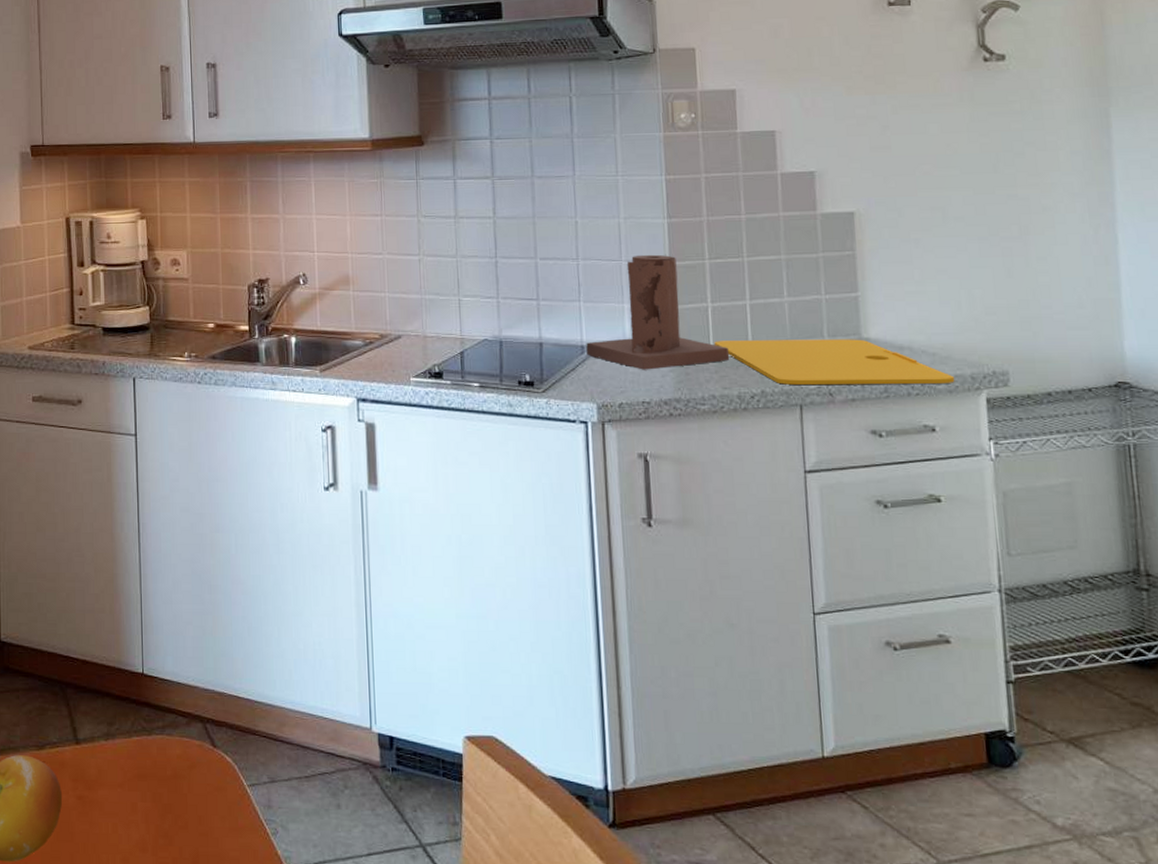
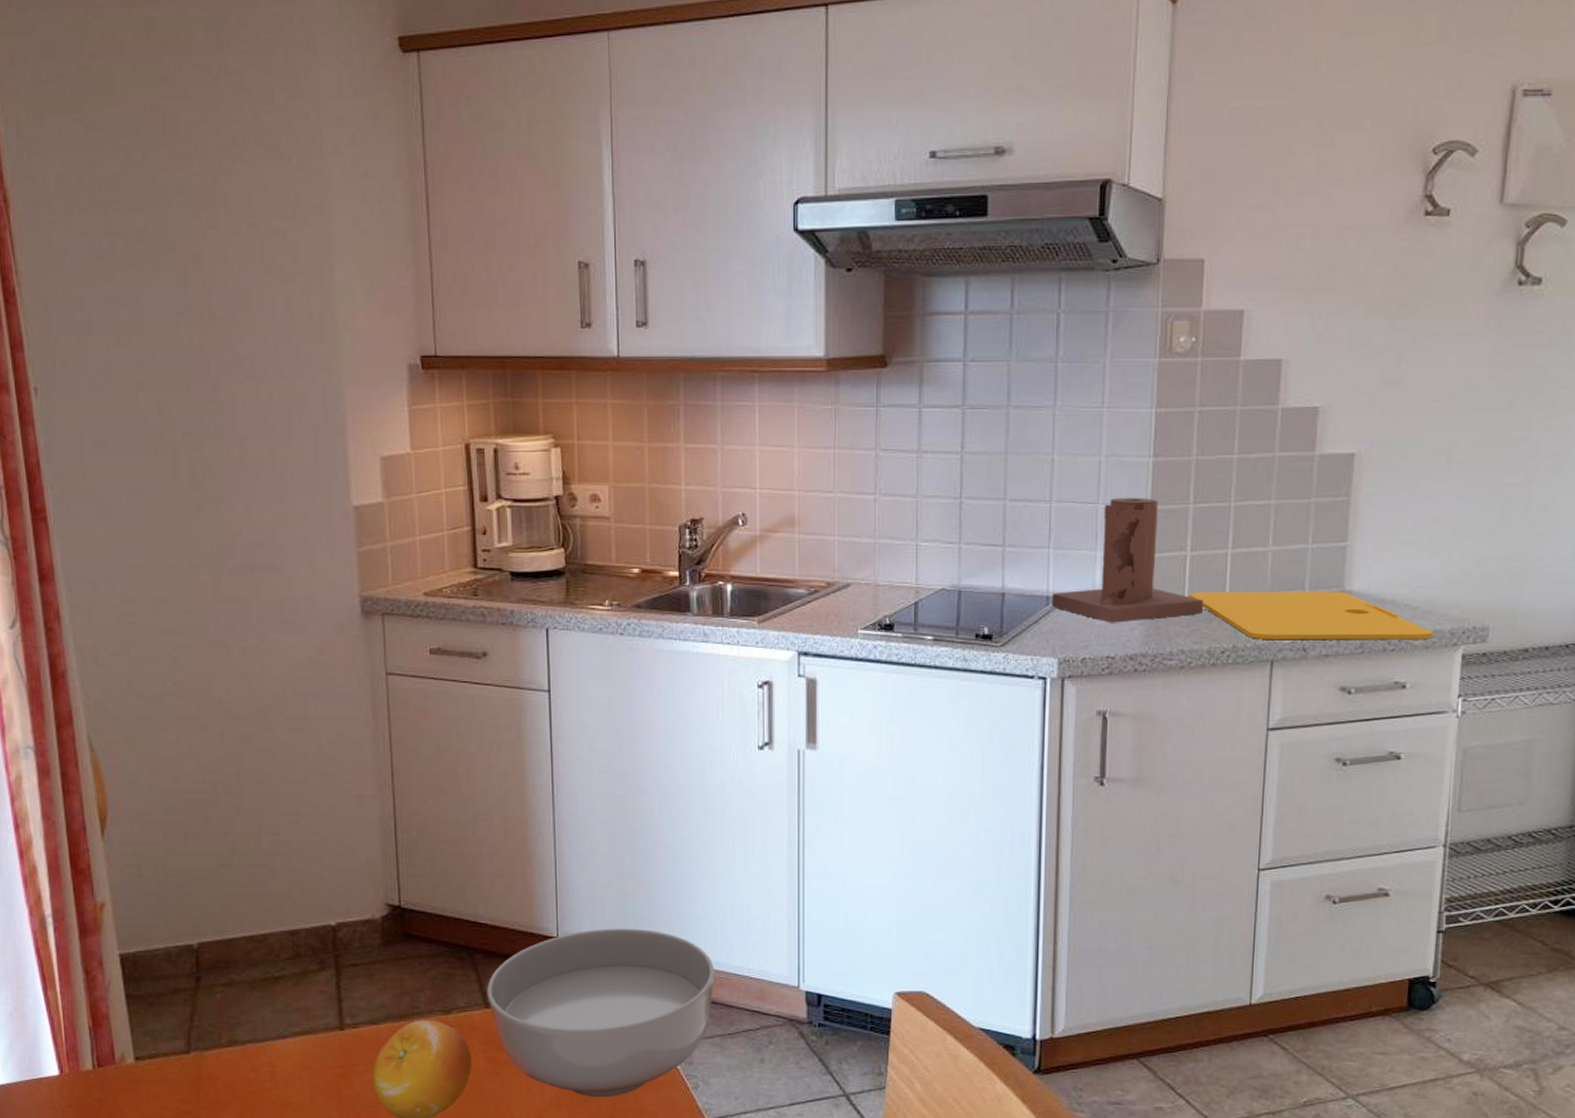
bowl: none [77,664,290,842] -> present [487,928,715,1098]

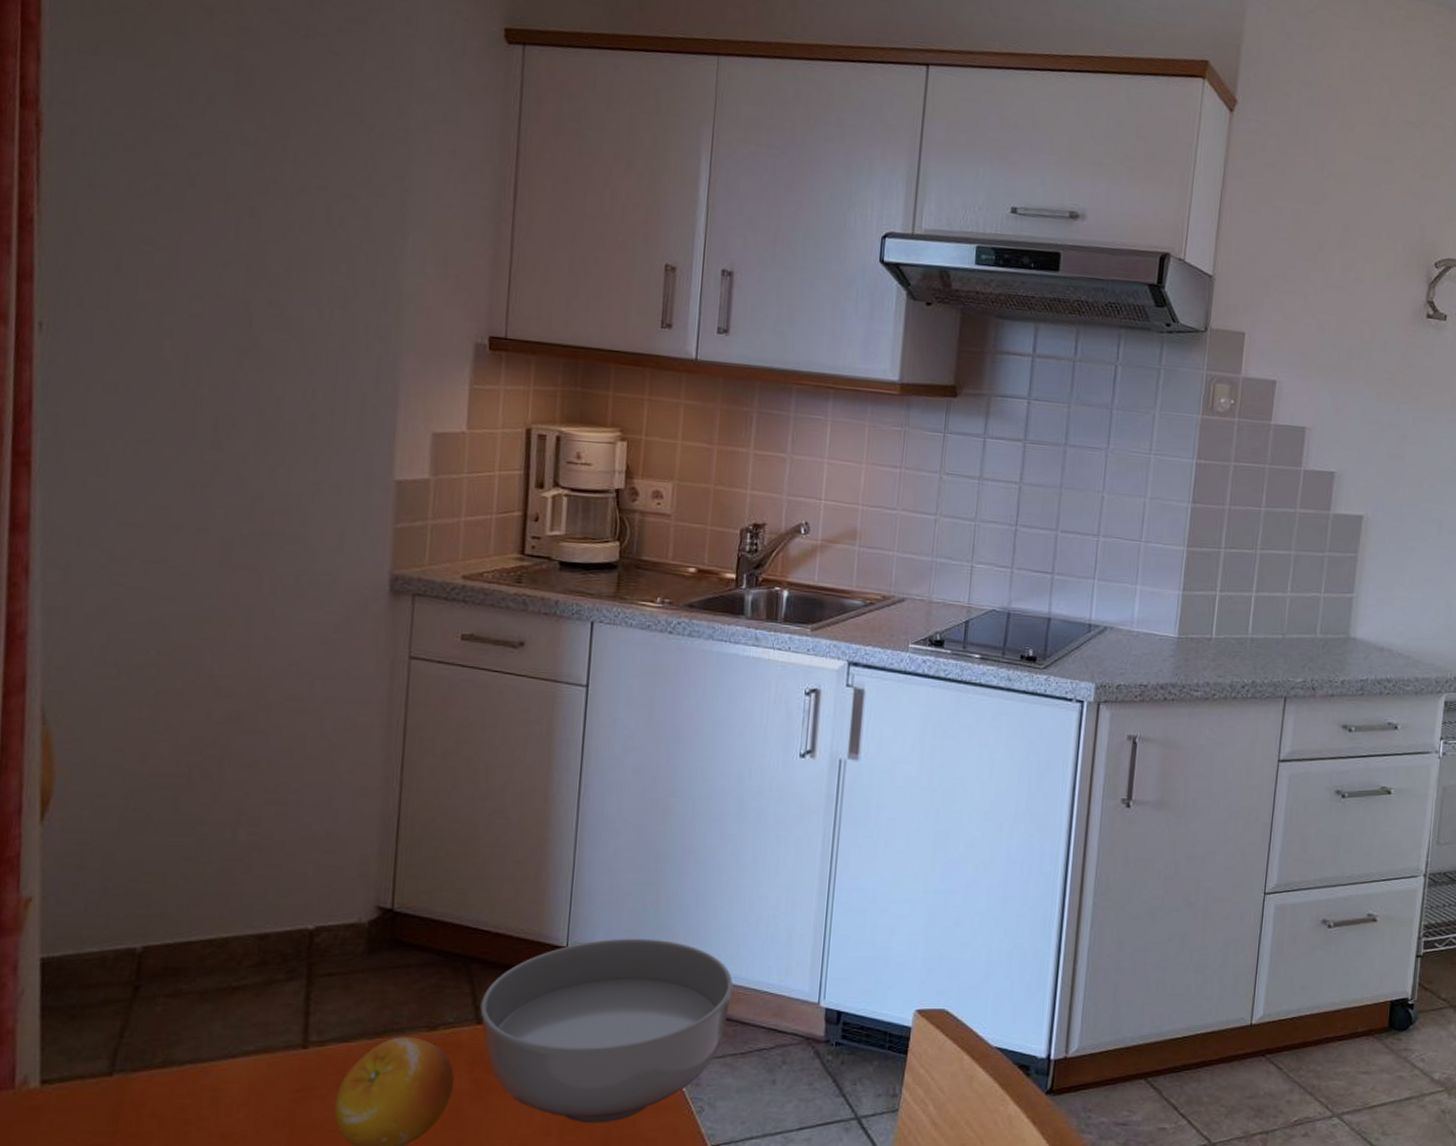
paper towel roll: present [1052,497,1204,623] -> none [1093,537,1229,654]
cutting board: present [1189,592,1433,640] -> none [1216,629,1422,686]

